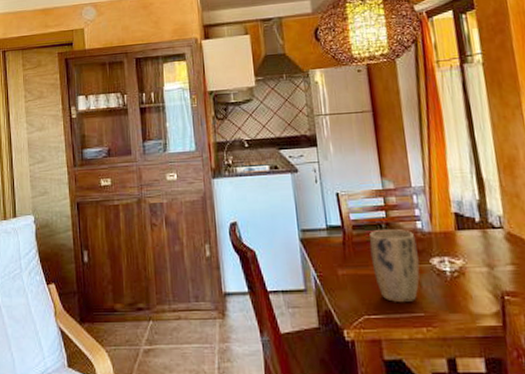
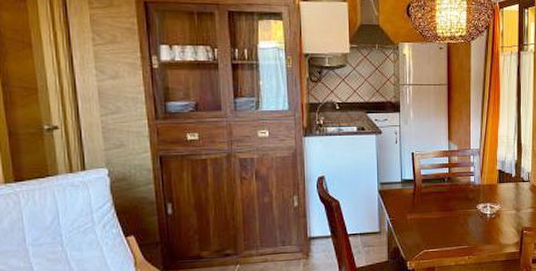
plant pot: present [369,229,420,302] -> none [434,182,469,238]

